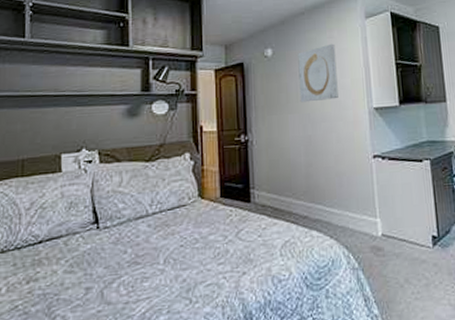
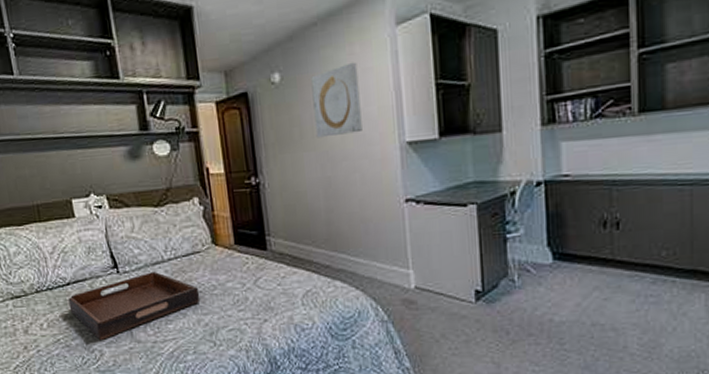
serving tray: none [36,226,181,305] -> present [68,272,200,341]

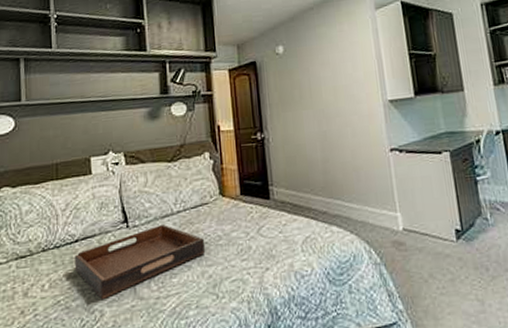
wall art: present [311,62,362,138] -> none [309,37,352,98]

